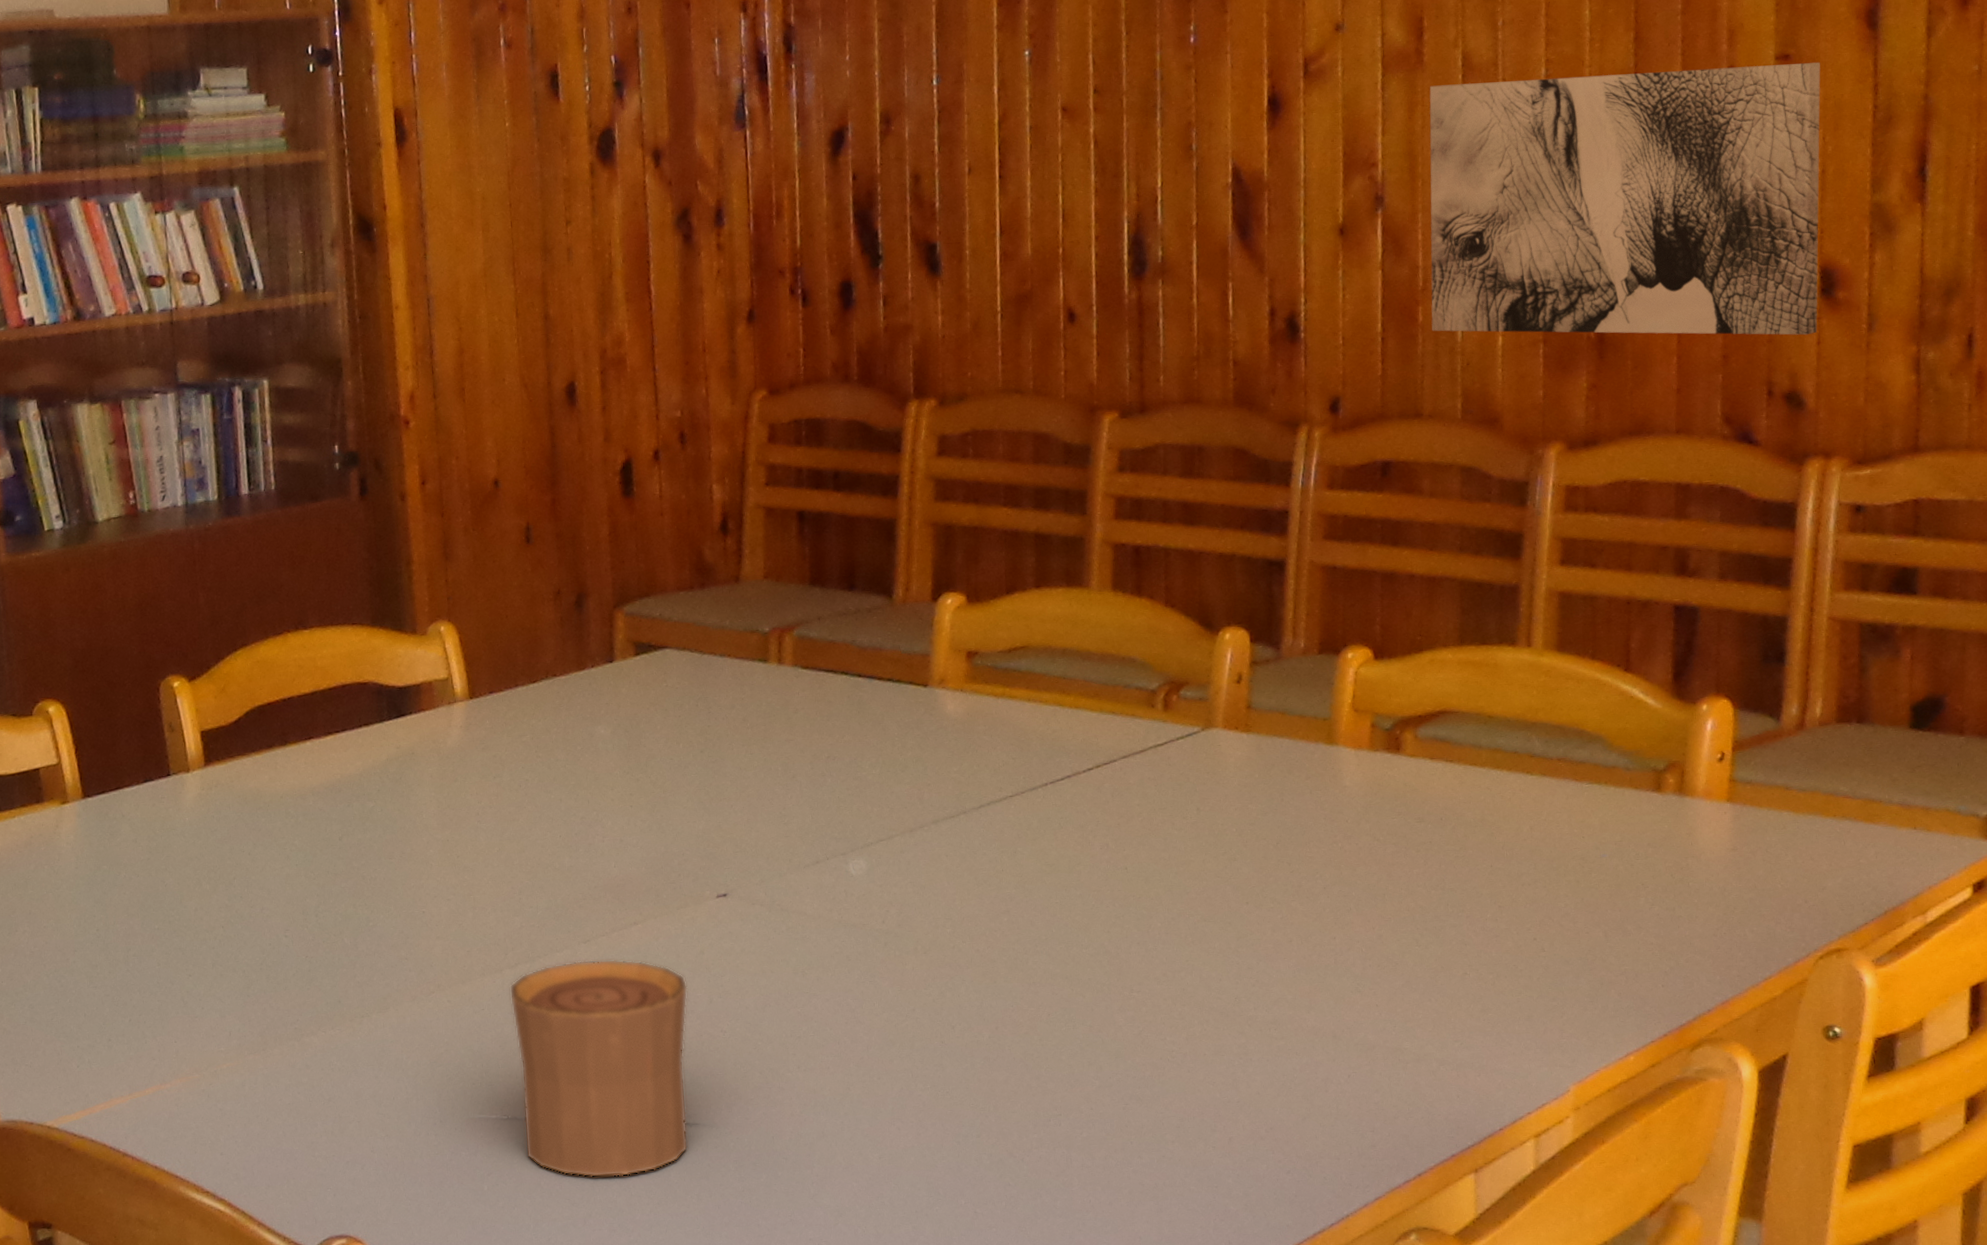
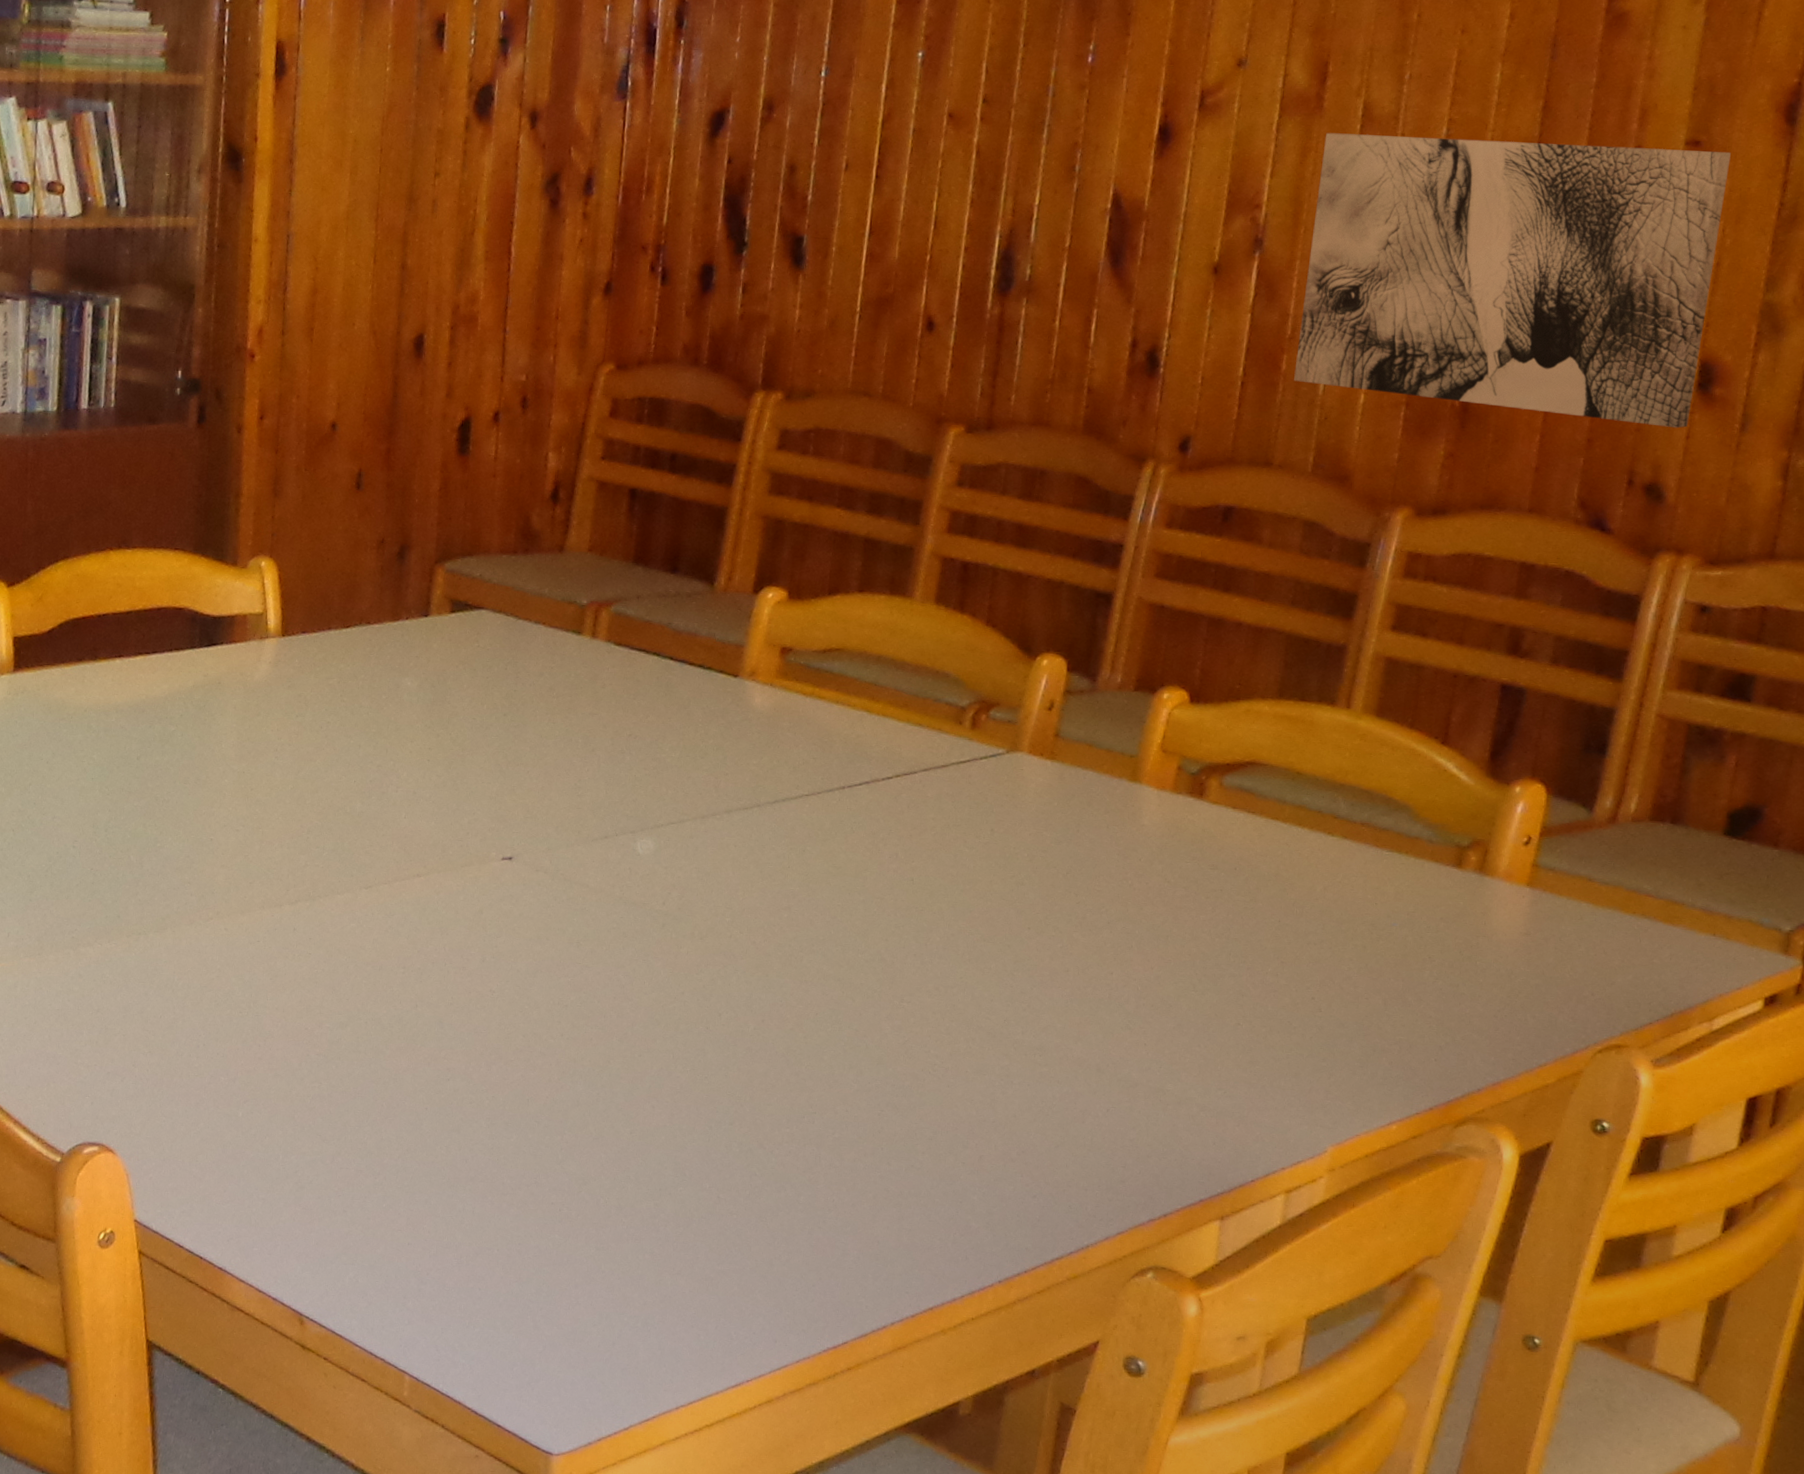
cup: present [509,959,689,1178] -> none [283,904,462,1121]

